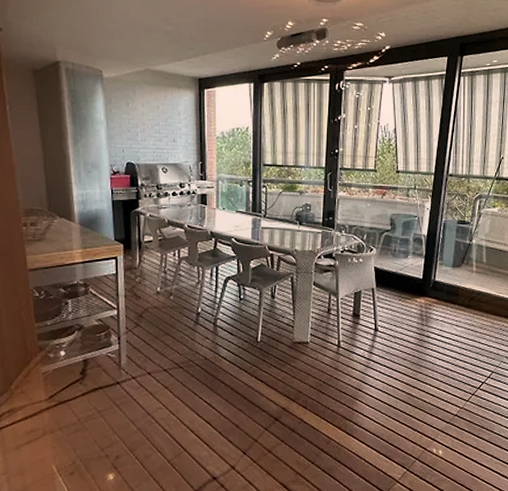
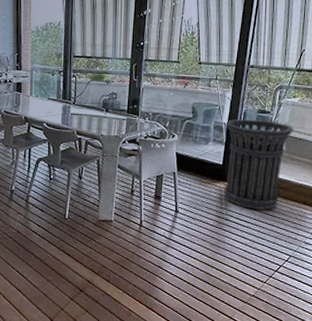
trash can: none [425,230,494,325] -> present [224,119,294,210]

